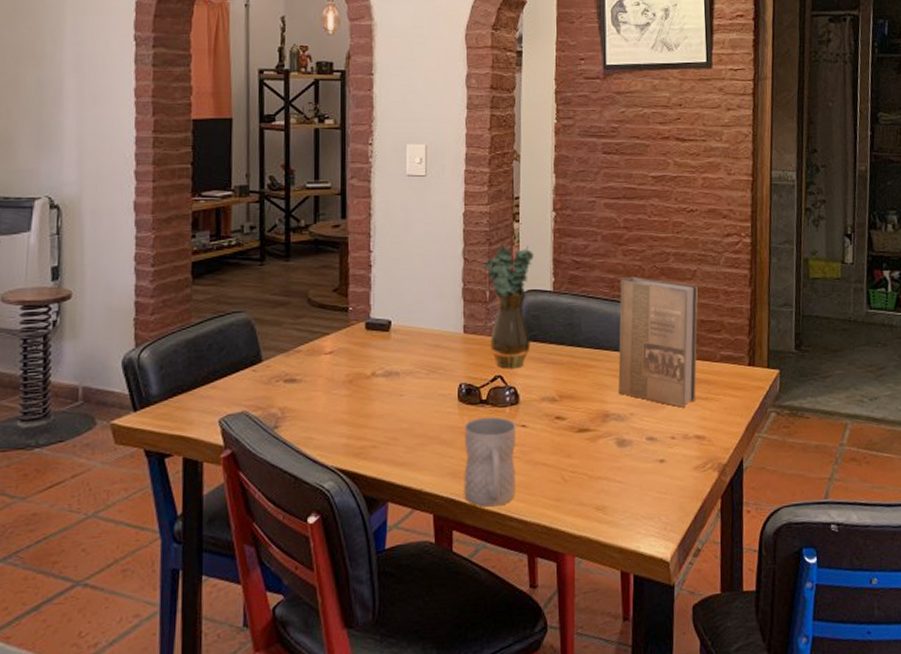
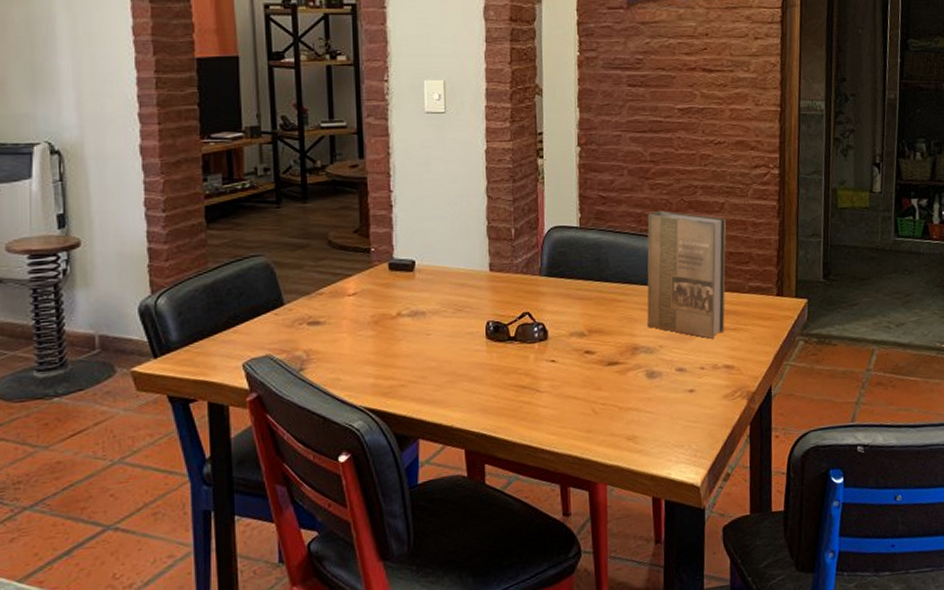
mug: present [464,416,516,507] -> none [493,352,547,441]
vase: present [484,241,534,369] -> none [508,178,559,305]

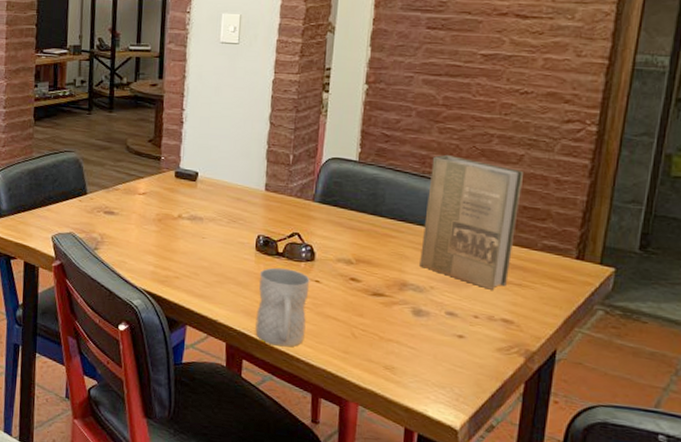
mug: none [493,352,547,441] -> present [255,267,310,347]

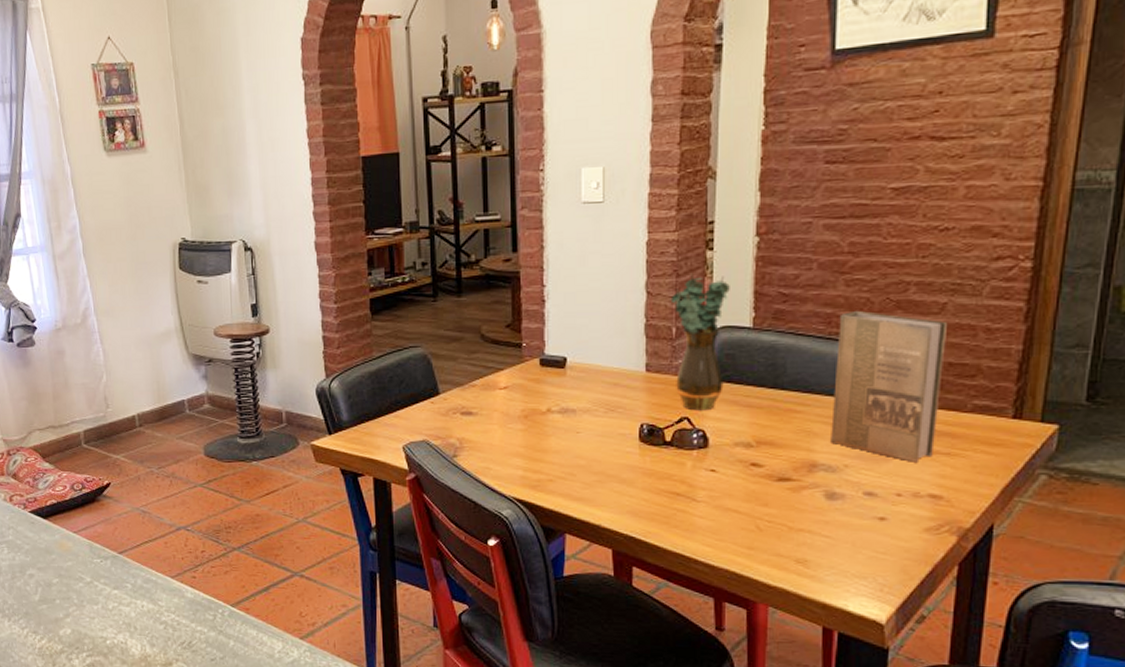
mug: present [255,267,310,347] -> none [645,459,704,548]
vase: none [290,109,341,229] -> present [670,272,730,411]

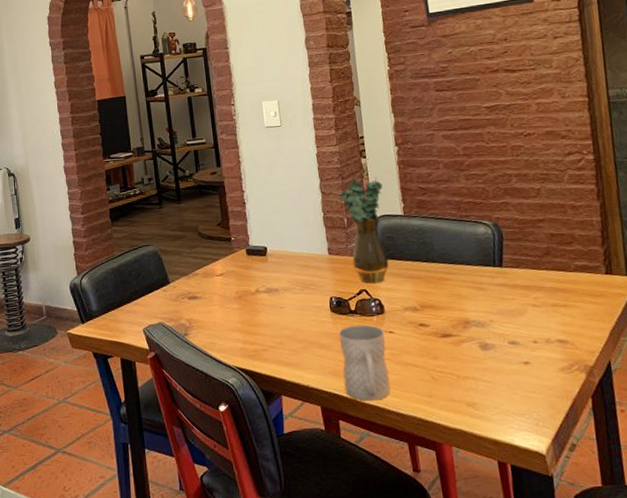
mug: none [645,459,704,548] -> present [338,324,391,401]
book: present [831,310,947,462] -> none [465,197,554,315]

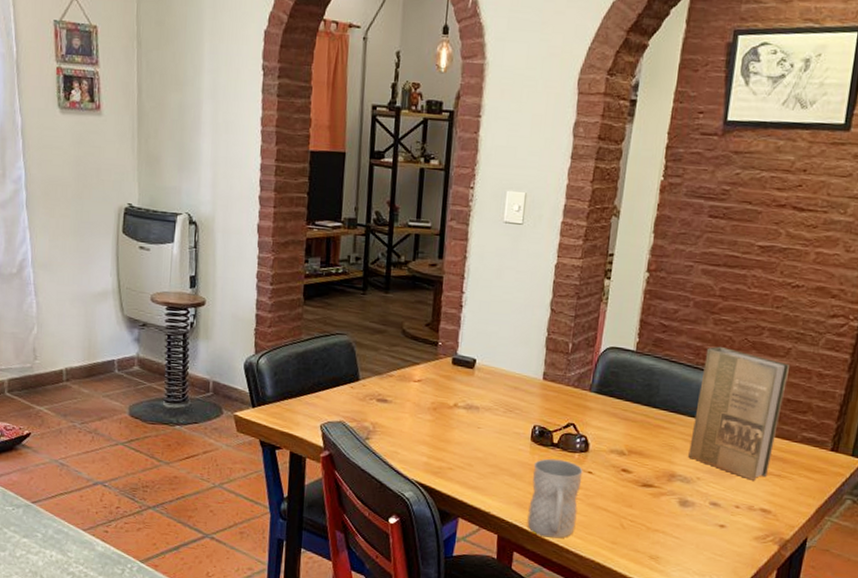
vase: present [339,175,389,284] -> none [566,296,621,419]
book: none [465,197,554,315] -> present [688,346,789,481]

